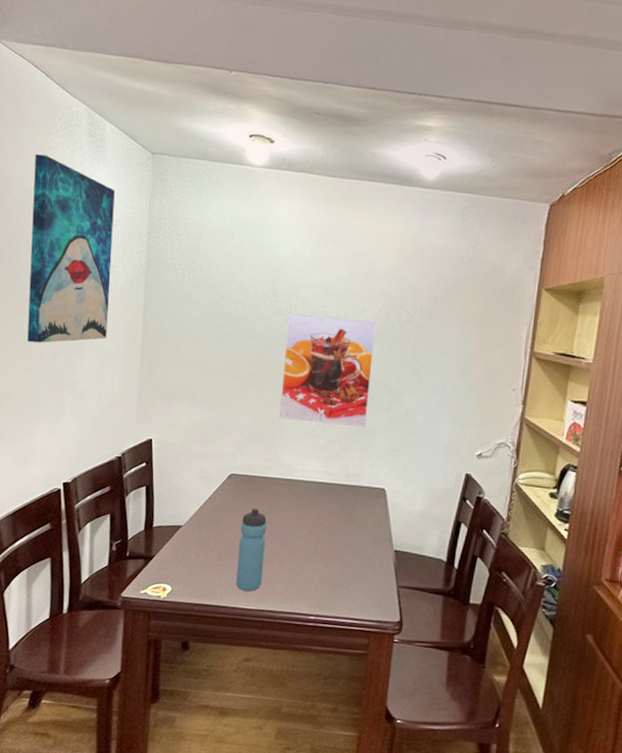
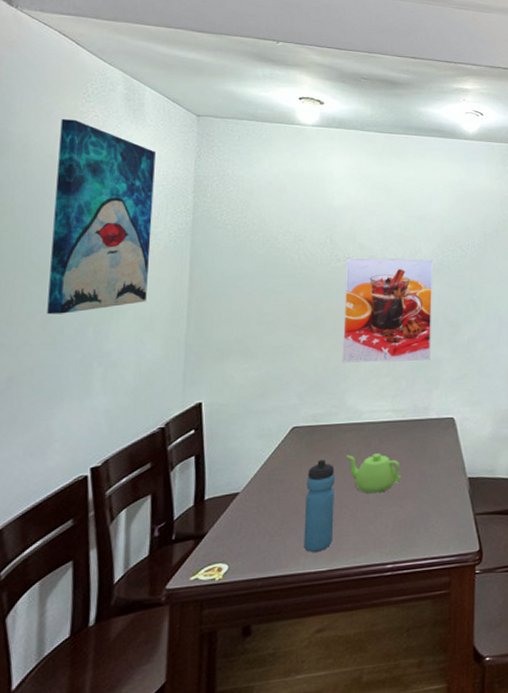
teapot: none [278,508,328,549] -> present [346,453,401,494]

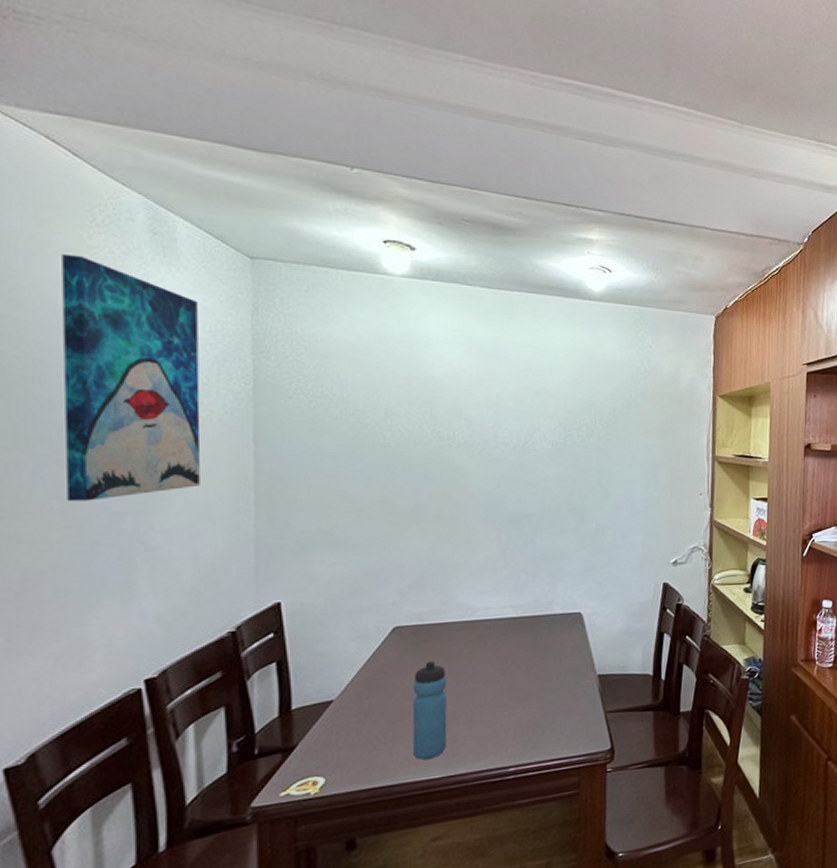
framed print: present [342,257,434,363] -> none [449,435,556,555]
teapot: present [346,453,401,494] -> none [459,652,523,696]

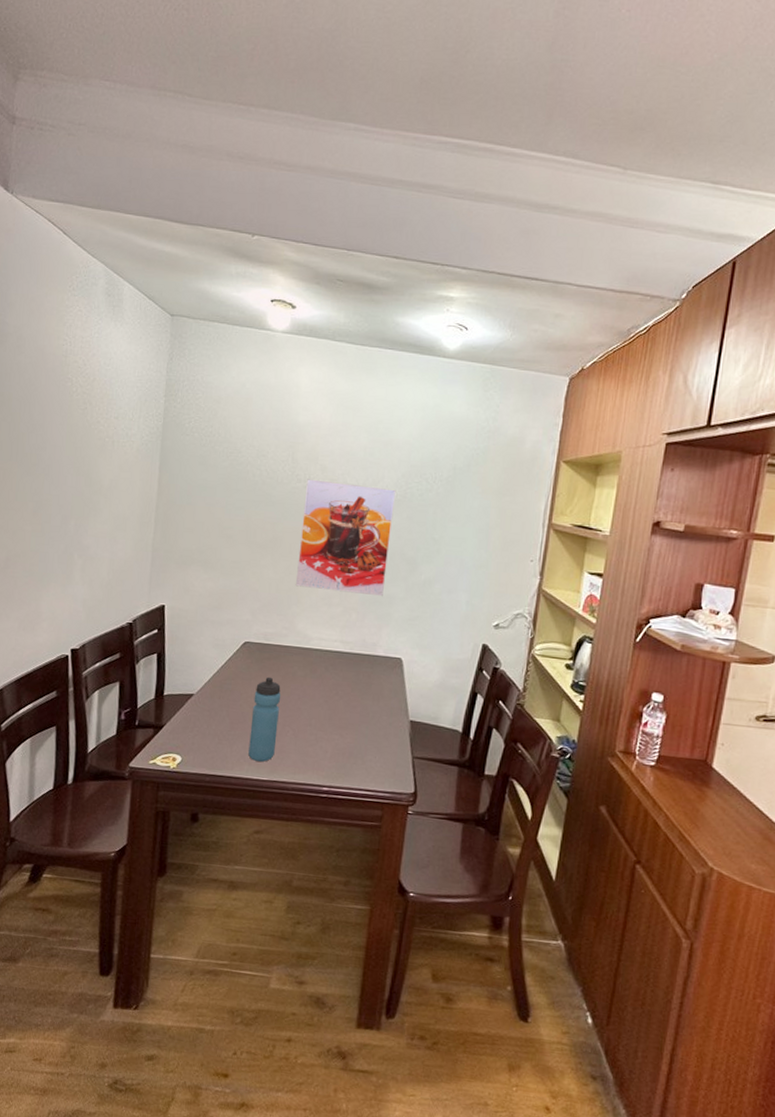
wall art: present [62,253,201,502] -> none [37,311,132,505]
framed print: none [449,435,556,555] -> present [295,479,397,597]

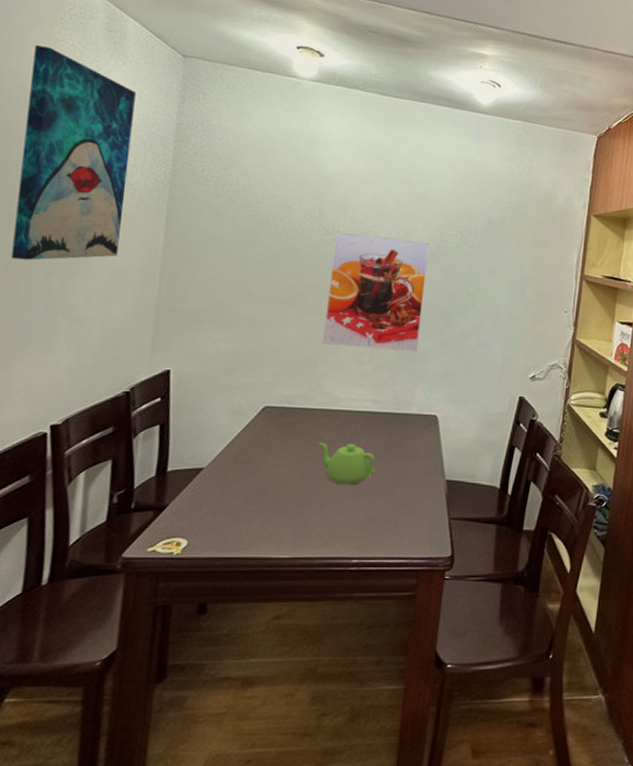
wall art: none [37,311,132,505] -> present [11,44,136,261]
water bottle: present [248,676,281,762] -> none [267,443,306,538]
teapot: none [293,676,344,719] -> present [319,441,375,485]

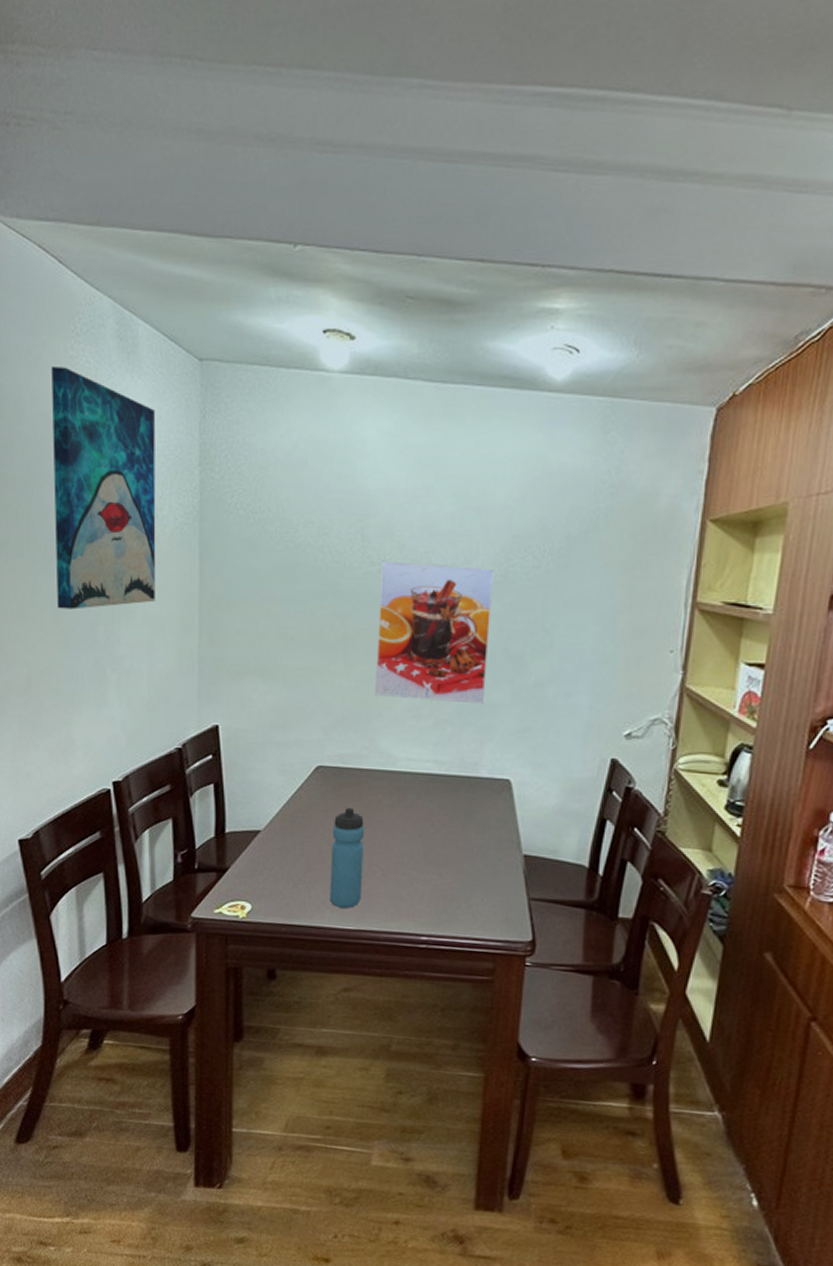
water bottle: none [267,443,306,538] -> present [330,807,365,908]
teapot: present [319,441,375,485] -> none [378,806,441,856]

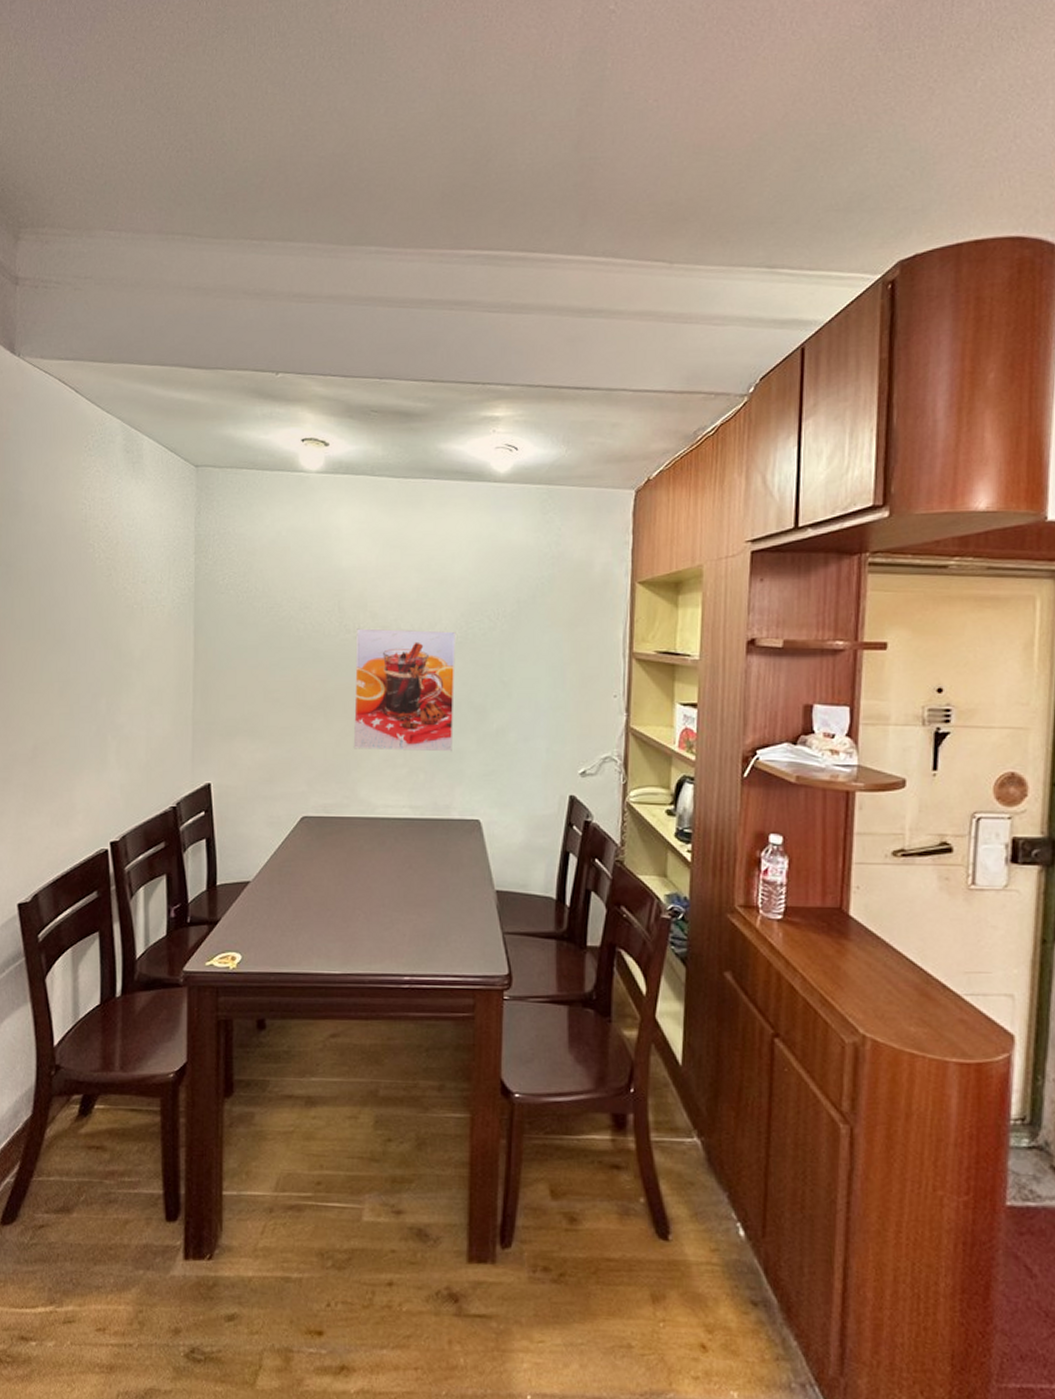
wall art: present [51,365,156,610] -> none [64,475,156,684]
water bottle: present [330,807,365,908] -> none [316,854,348,953]

